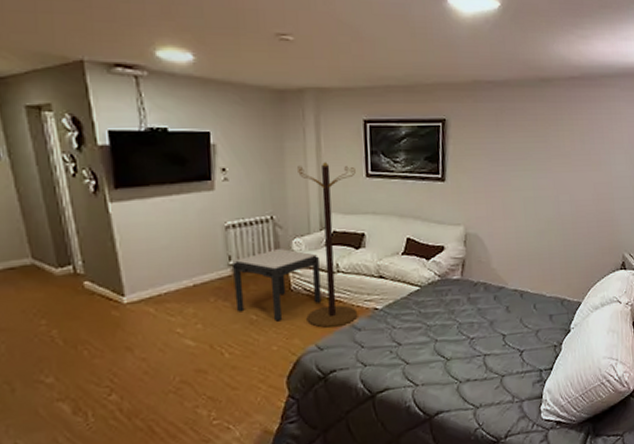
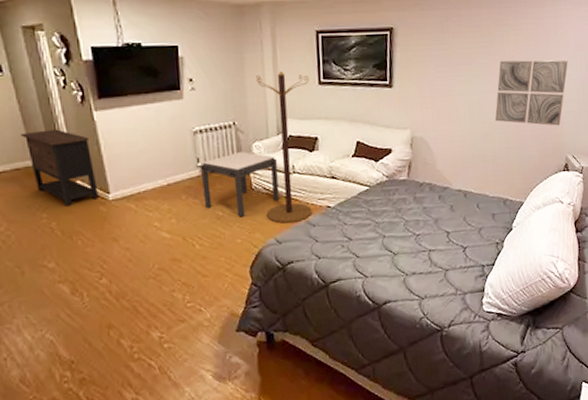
dresser: none [19,222,111,311] -> present [21,129,99,206]
wall art: none [551,155,623,223] -> present [495,60,568,126]

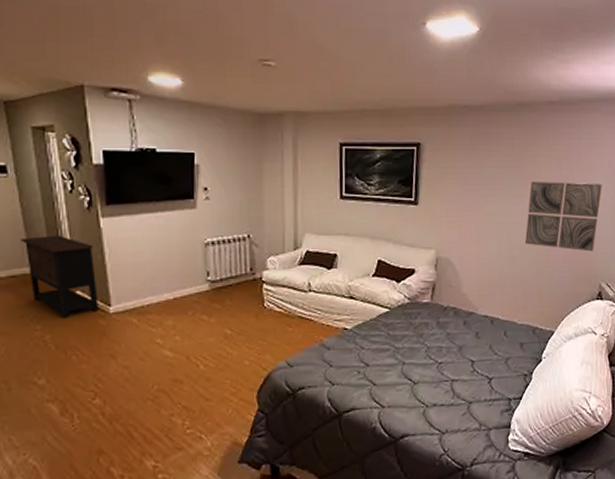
side table: present [201,152,280,217] -> none [211,267,293,337]
coat rack: present [256,71,313,224] -> none [275,184,330,345]

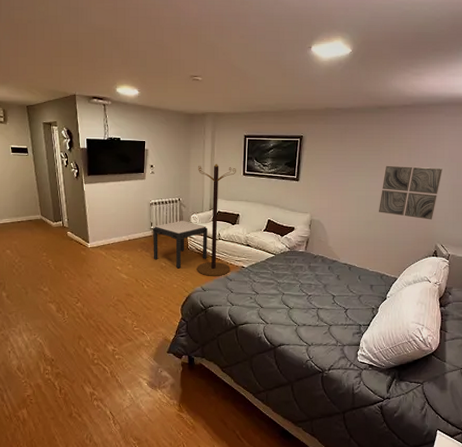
dresser: present [21,235,98,318] -> none [35,195,81,249]
side table: none [211,267,293,337] -> present [153,221,207,269]
coat rack: none [275,184,330,345] -> present [197,164,236,276]

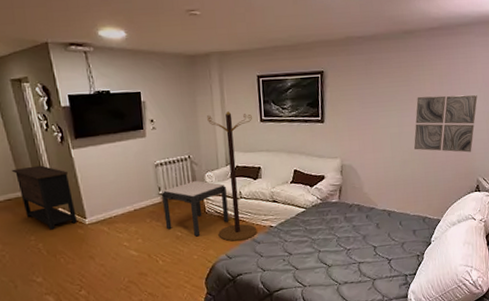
dresser: none [35,195,81,249] -> present [12,165,77,230]

